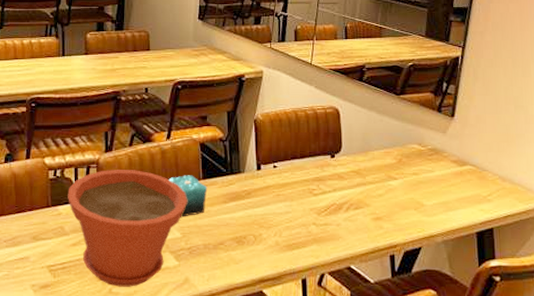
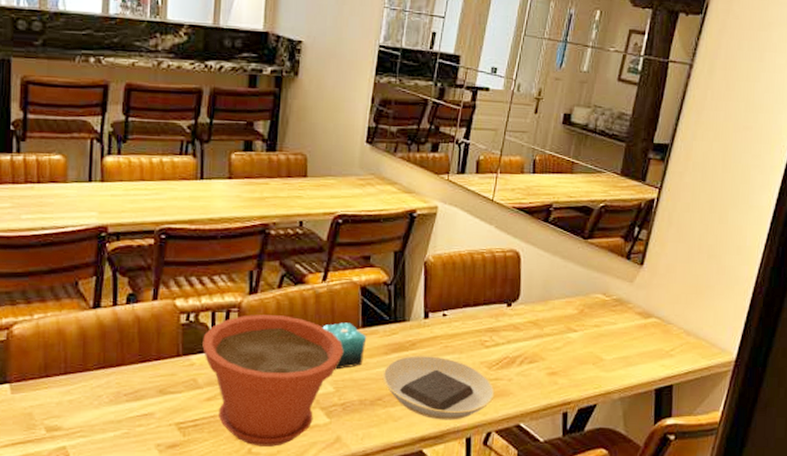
plate: none [223,204,325,263] -> present [382,355,495,420]

